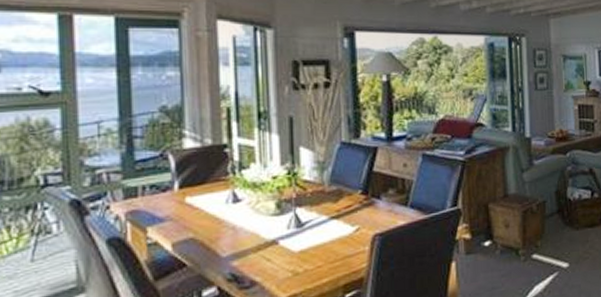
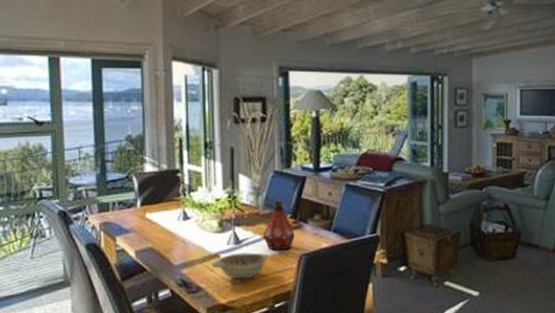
decorative bowl: none [268,236,337,269] -> present [211,252,269,280]
bottle: none [329,176,368,232] -> present [262,201,296,251]

